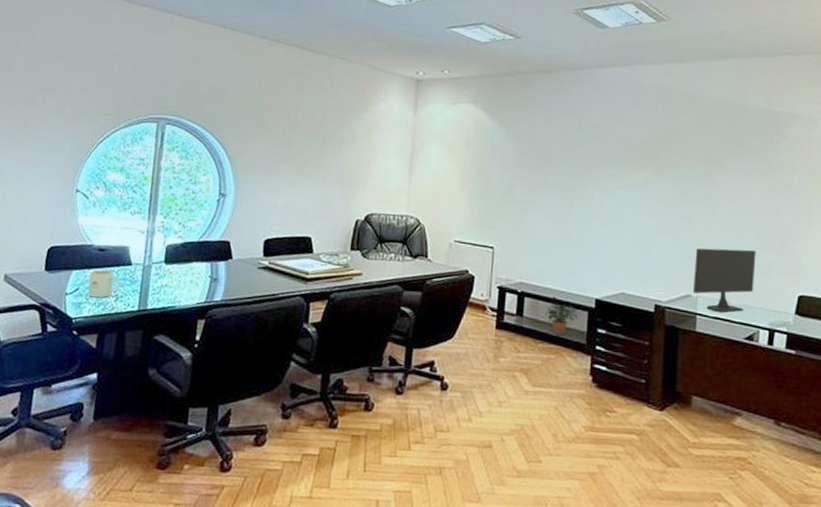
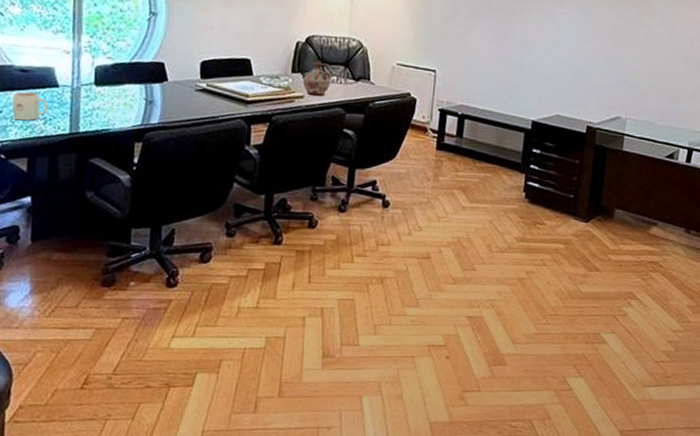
ceramic jug: none [361,237,389,275] -> present [303,60,331,97]
potted plant: present [546,296,579,335] -> none [484,118,516,155]
computer monitor: present [693,248,756,313] -> none [623,72,684,134]

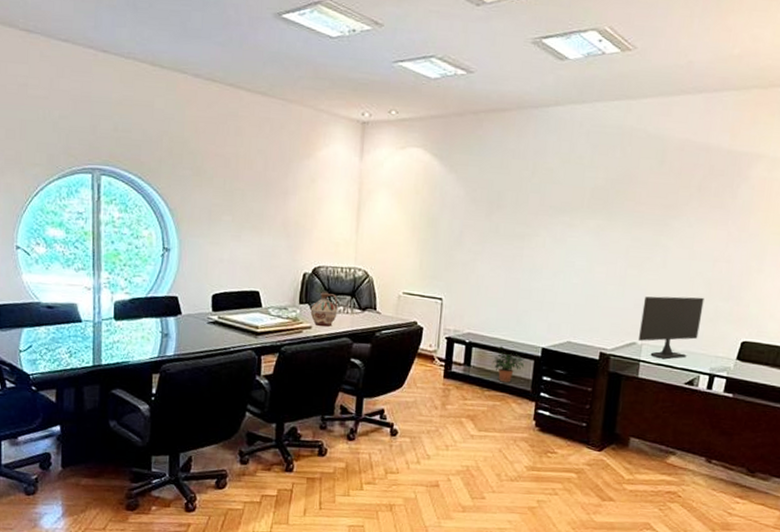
mug: present [12,92,48,121] -> none [40,327,73,355]
potted plant: none [484,118,516,155] -> present [493,346,525,383]
computer monitor: none [623,72,684,134] -> present [639,296,705,360]

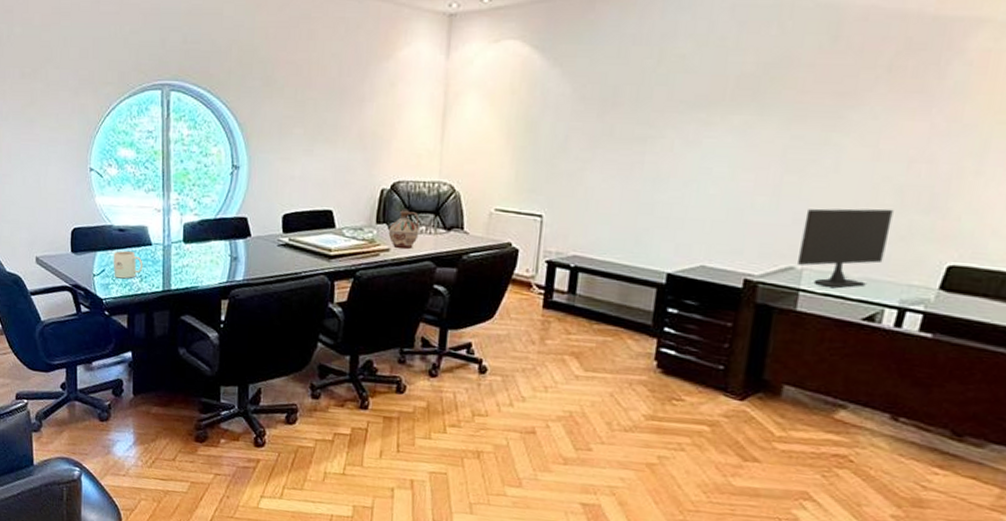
mug: none [40,327,73,355] -> present [113,250,143,279]
potted plant: present [493,346,525,383] -> none [604,271,645,315]

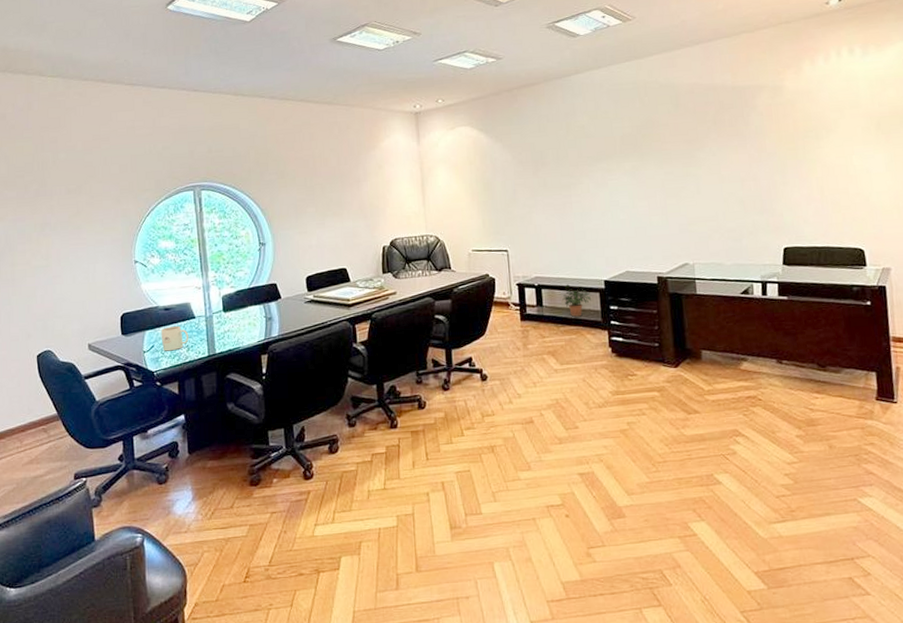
ceramic jug: present [388,208,420,250] -> none [393,259,417,291]
potted plant: none [604,271,645,315] -> present [562,284,592,317]
computer monitor: present [798,208,894,289] -> none [687,214,743,275]

